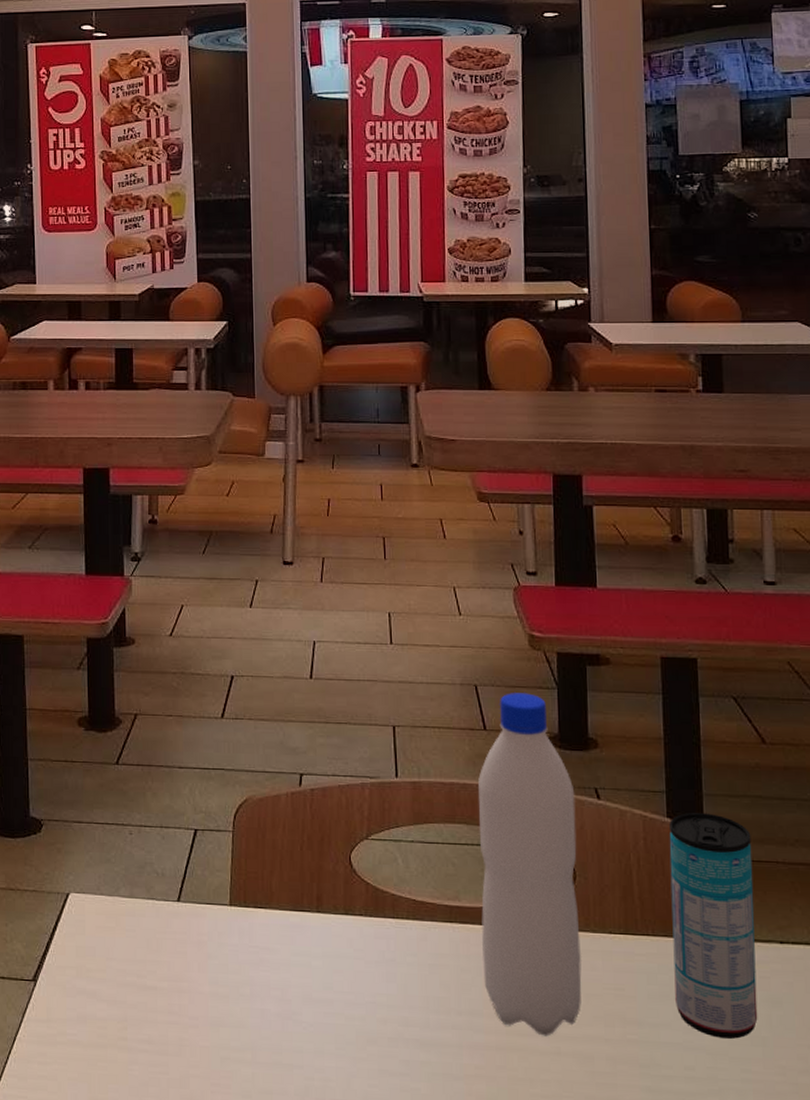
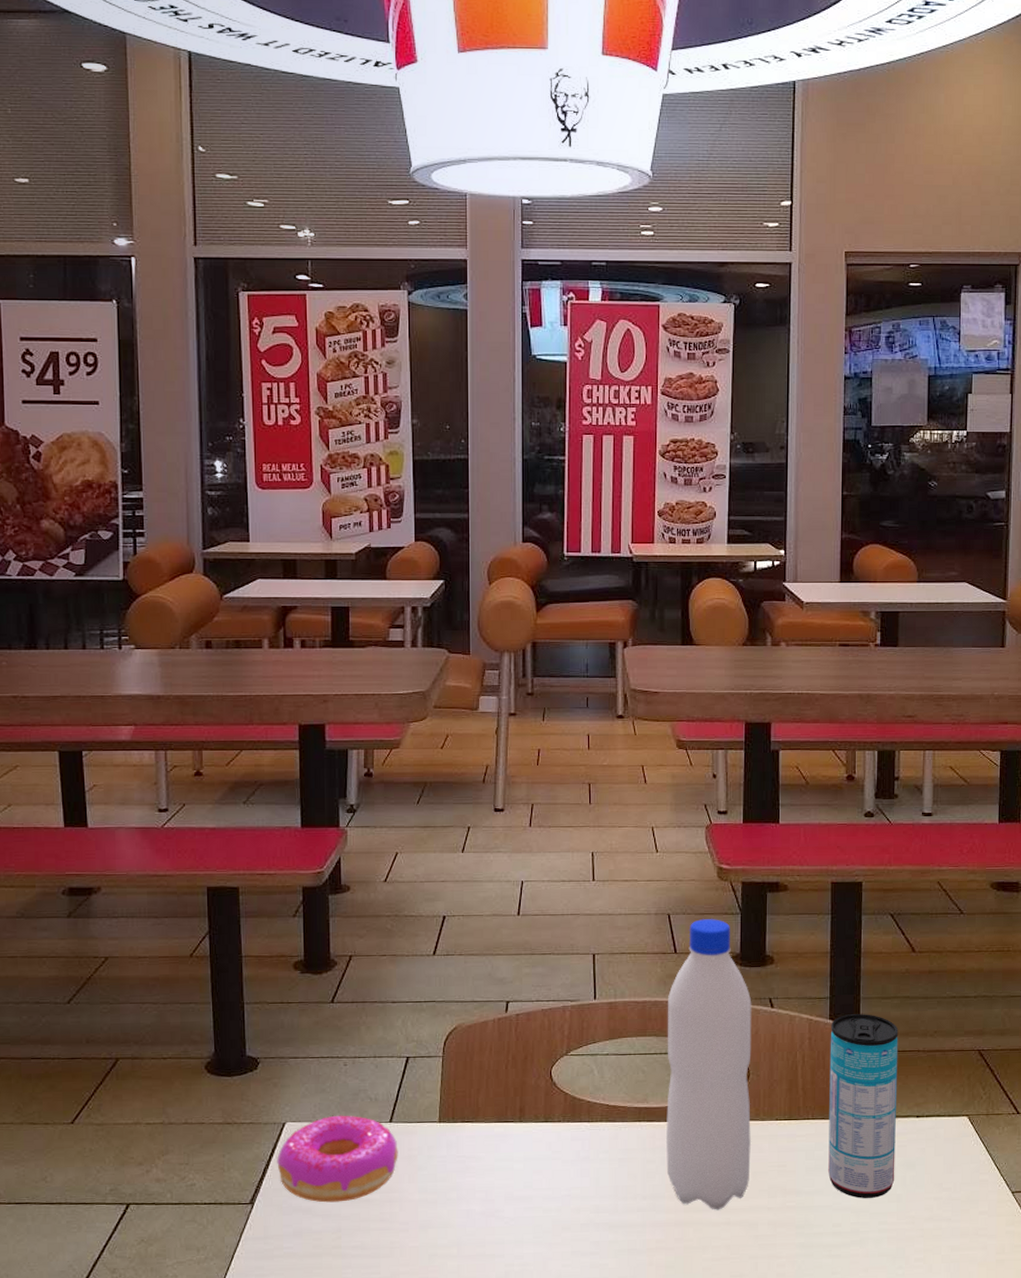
donut: none [60,889,187,988] -> present [277,1115,398,1203]

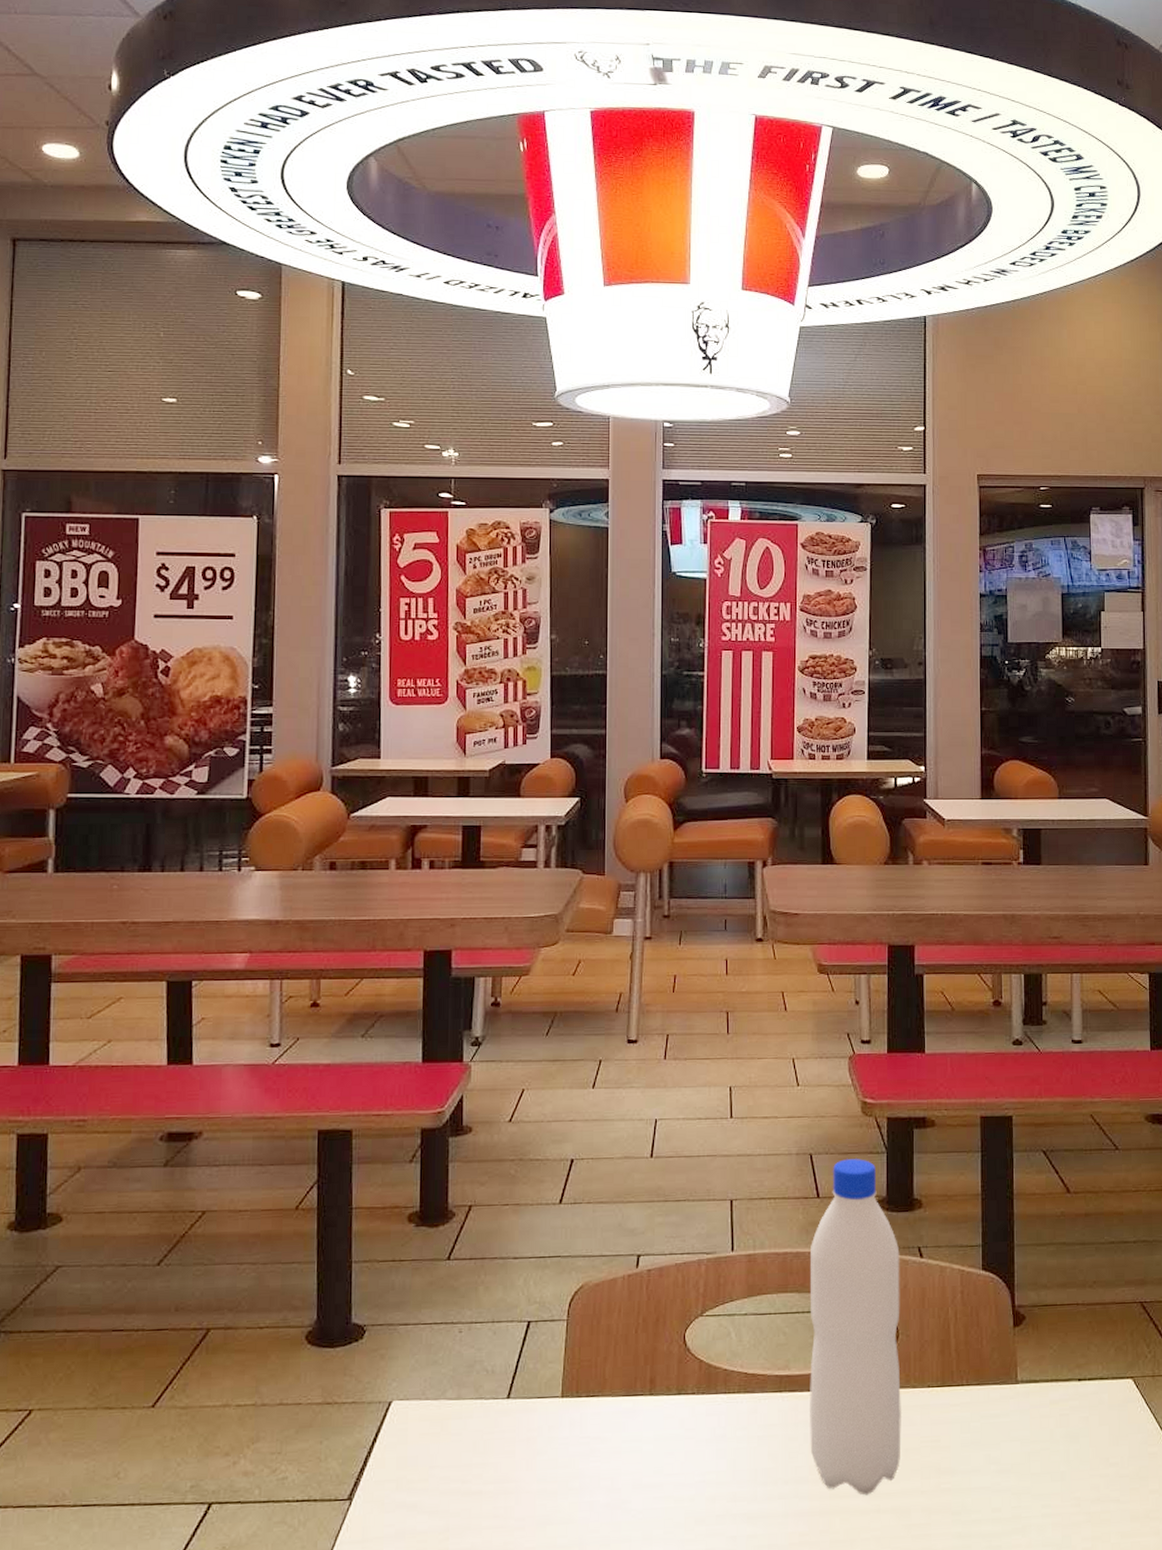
donut: present [277,1115,398,1203] -> none [380,1391,516,1497]
beverage can: present [828,1014,898,1198] -> none [983,1263,1058,1478]

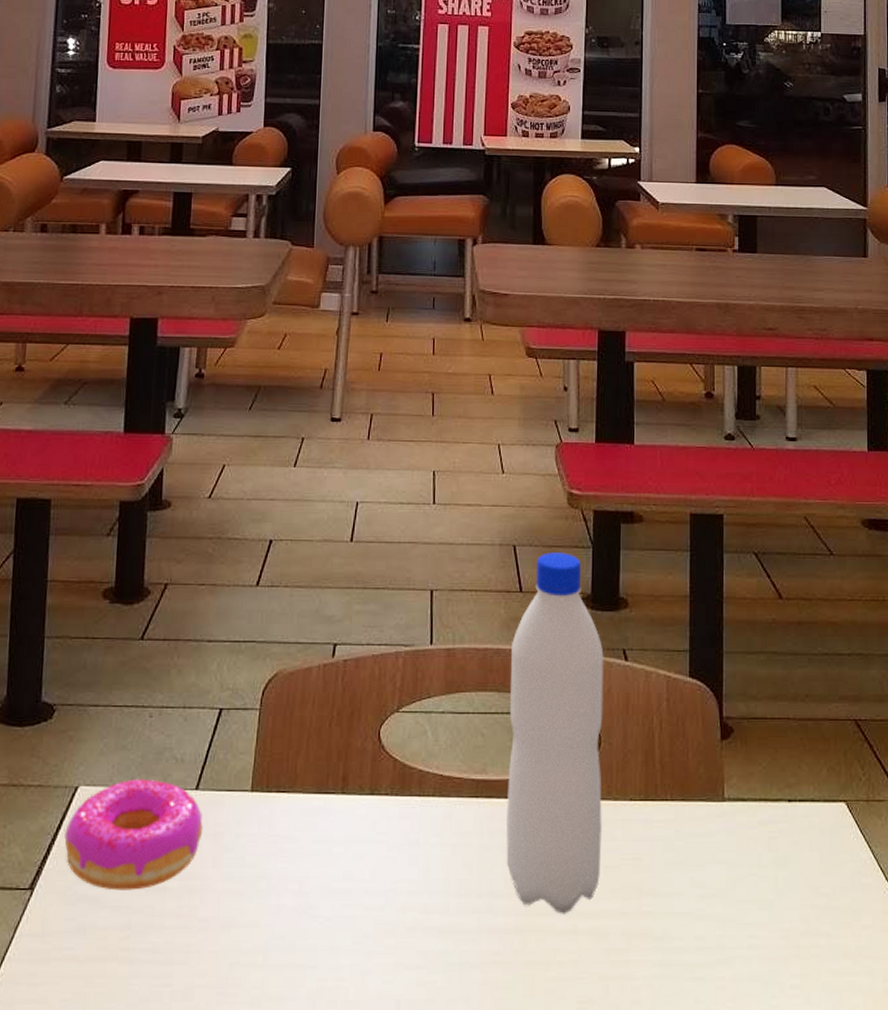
donut: none [380,1391,516,1497] -> present [64,779,203,891]

